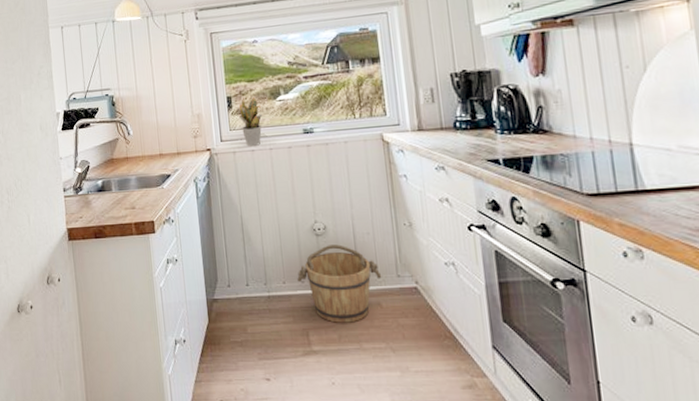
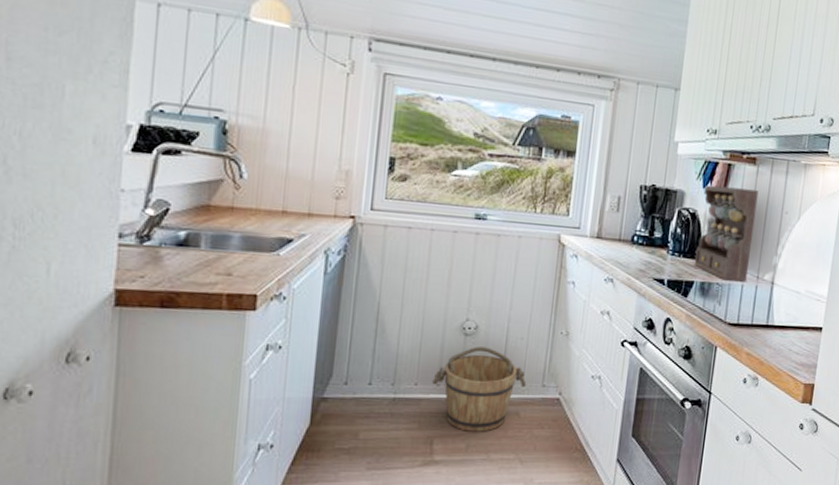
potted plant: present [238,97,264,146] -> none [400,162,432,223]
spice rack: none [520,51,596,150] -> present [694,185,759,282]

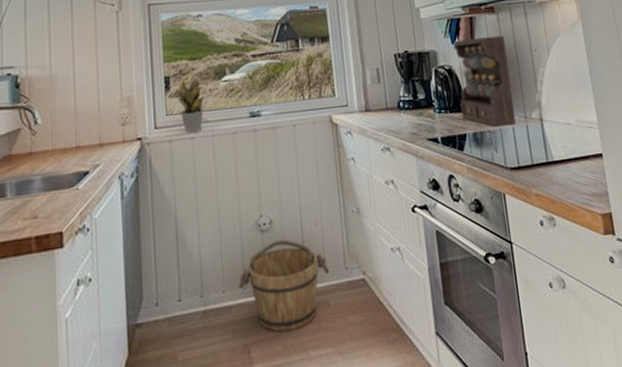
potted plant: none [400,162,432,223] -> present [177,77,207,134]

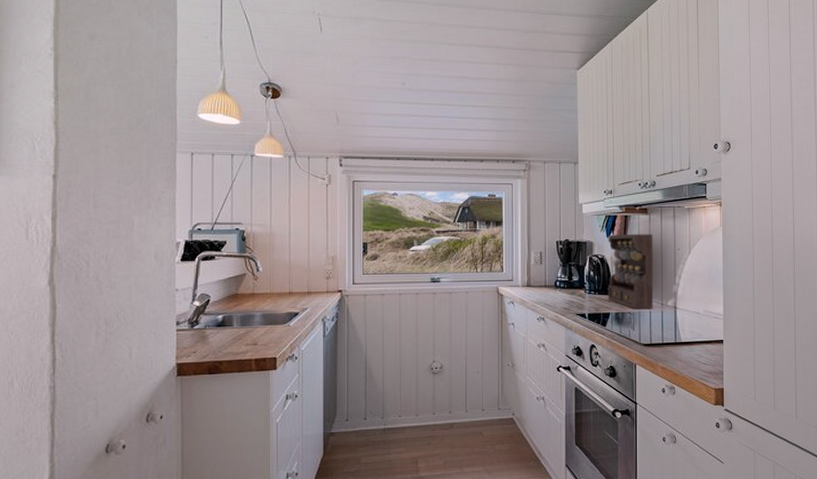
potted plant: present [177,77,207,134] -> none [372,244,397,290]
bucket: present [239,239,330,332] -> none [412,382,486,451]

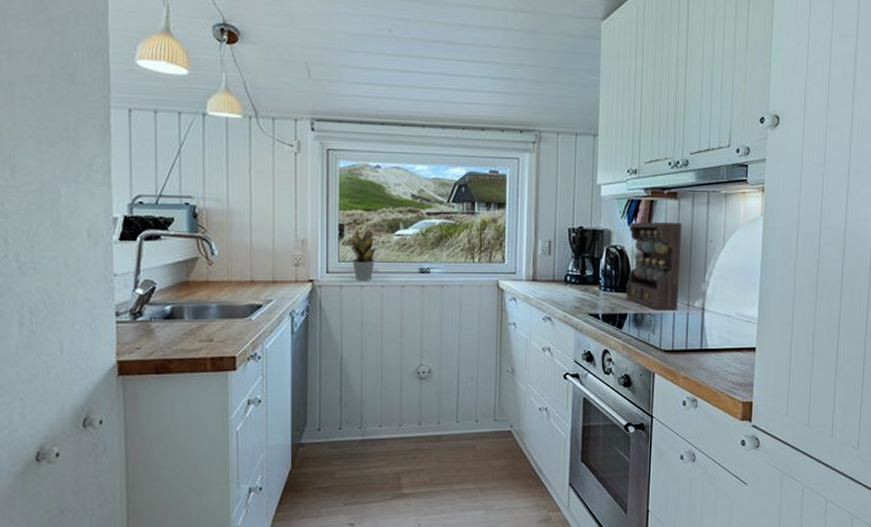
potted plant: none [372,244,397,290] -> present [350,227,379,281]

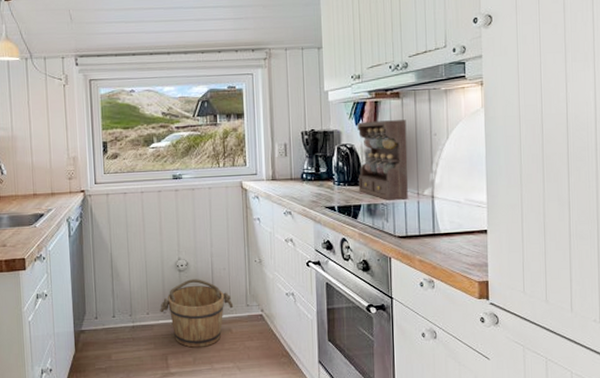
potted plant: present [350,227,379,281] -> none [113,143,137,189]
bucket: none [395,388,480,466] -> present [160,279,234,348]

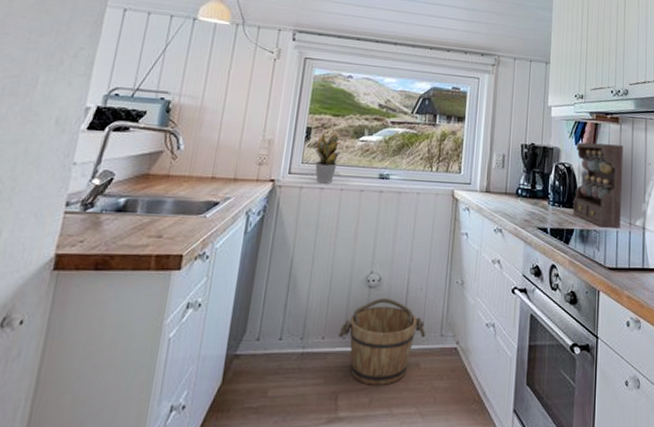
potted plant: none [113,143,137,189] -> present [314,131,342,184]

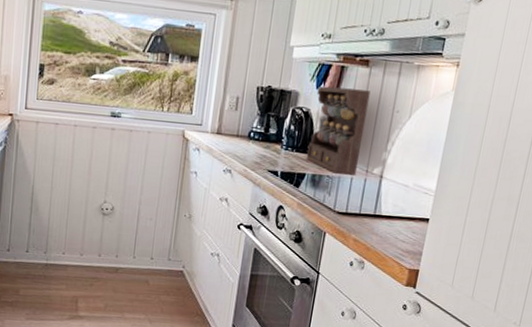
potted plant: present [314,131,342,184] -> none [48,68,75,120]
bucket: present [338,298,426,385] -> none [77,224,155,295]

